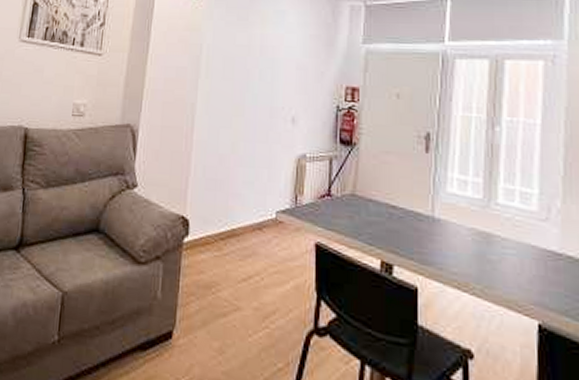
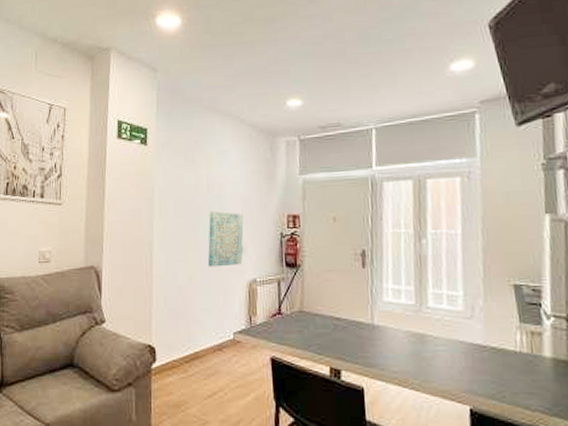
wall art: none [255,75,297,138] -> present [208,211,244,267]

